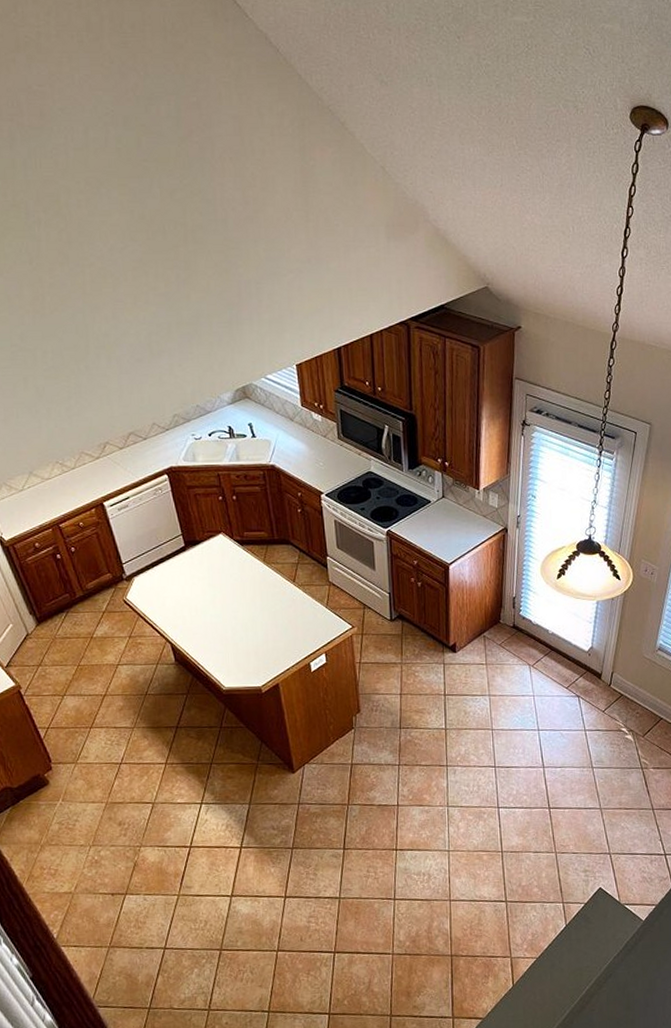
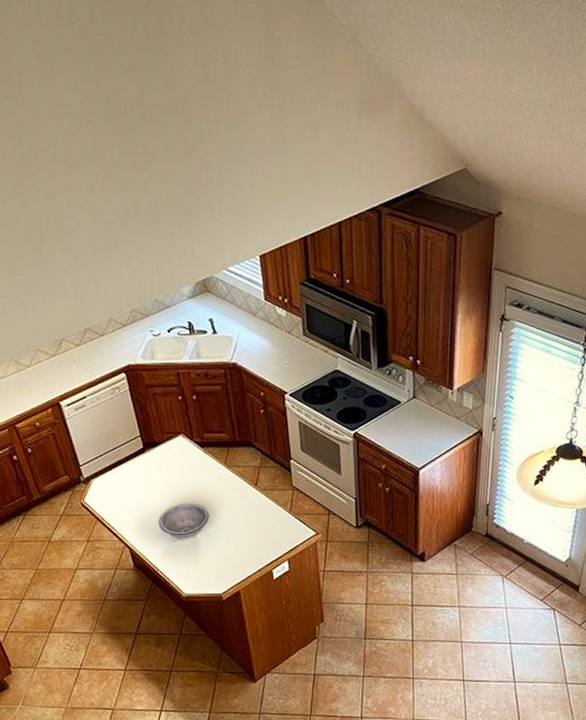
decorative bowl: none [199,599,249,635] -> present [158,503,209,540]

